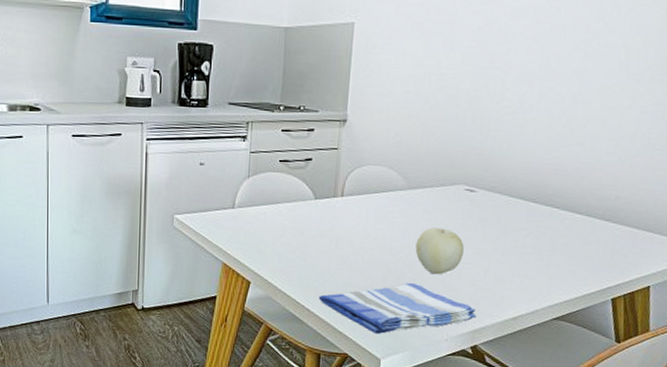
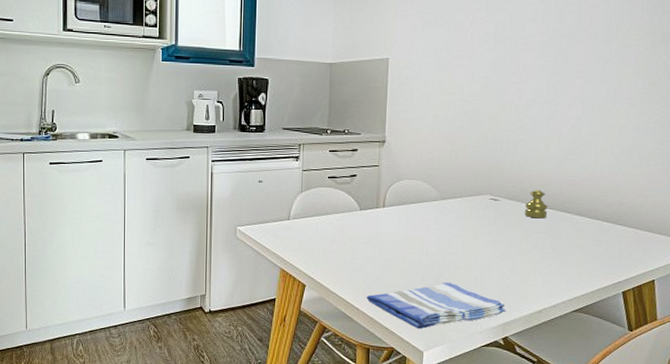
fruit: present [415,227,464,275] -> none [449,232,492,275]
salt shaker: none [505,179,532,214] -> present [525,189,548,219]

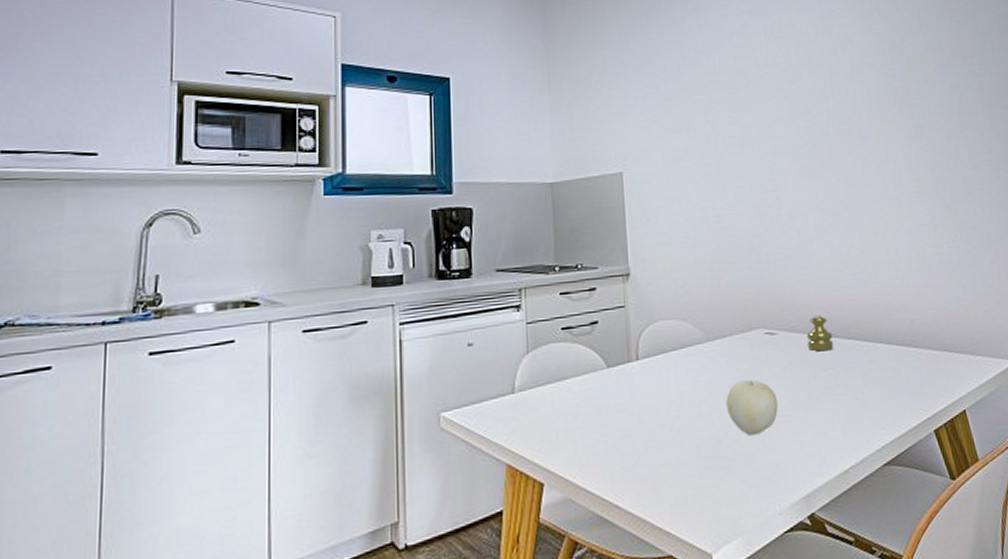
dish towel: present [366,282,506,330] -> none [628,449,807,523]
fruit: none [449,232,492,275] -> present [726,379,778,436]

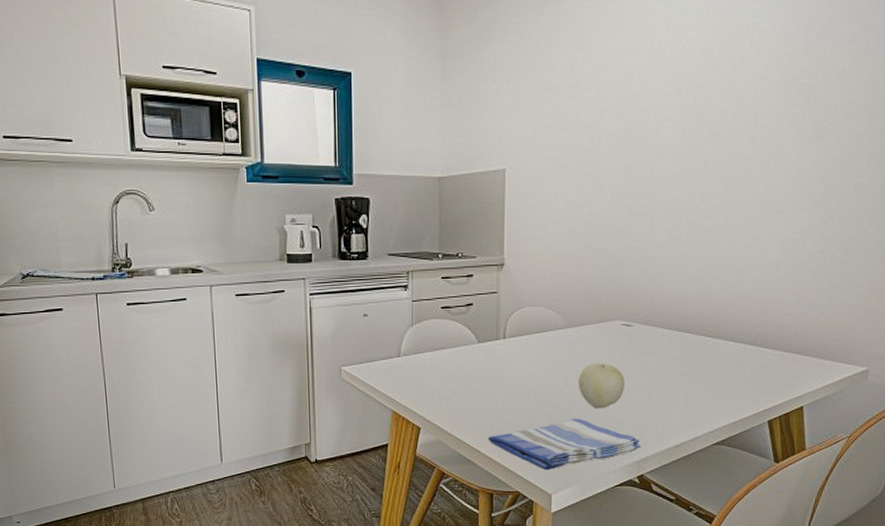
dish towel: none [628,449,807,523] -> present [488,418,642,471]
salt shaker: present [807,315,834,351] -> none [661,312,687,344]

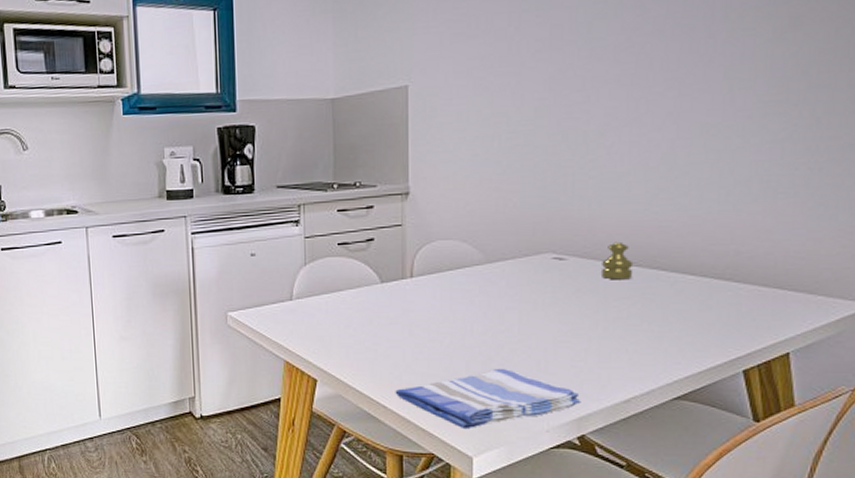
fruit: present [578,363,625,409] -> none [501,303,558,357]
salt shaker: none [661,312,687,344] -> present [602,241,634,280]

